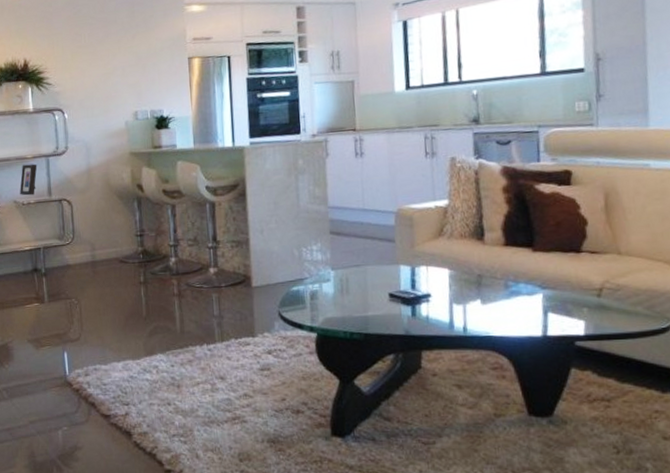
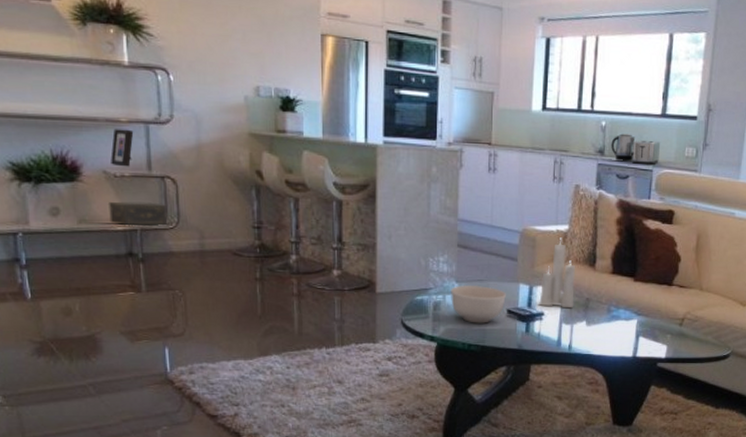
decorative box: none [18,223,64,245] -> present [109,201,167,227]
bowl: none [327,271,387,311] -> present [451,285,506,324]
candle: none [423,213,465,288] -> present [539,237,576,309]
kettle: none [486,98,514,128] -> present [611,133,636,162]
toaster: none [510,100,545,128] -> present [630,139,661,164]

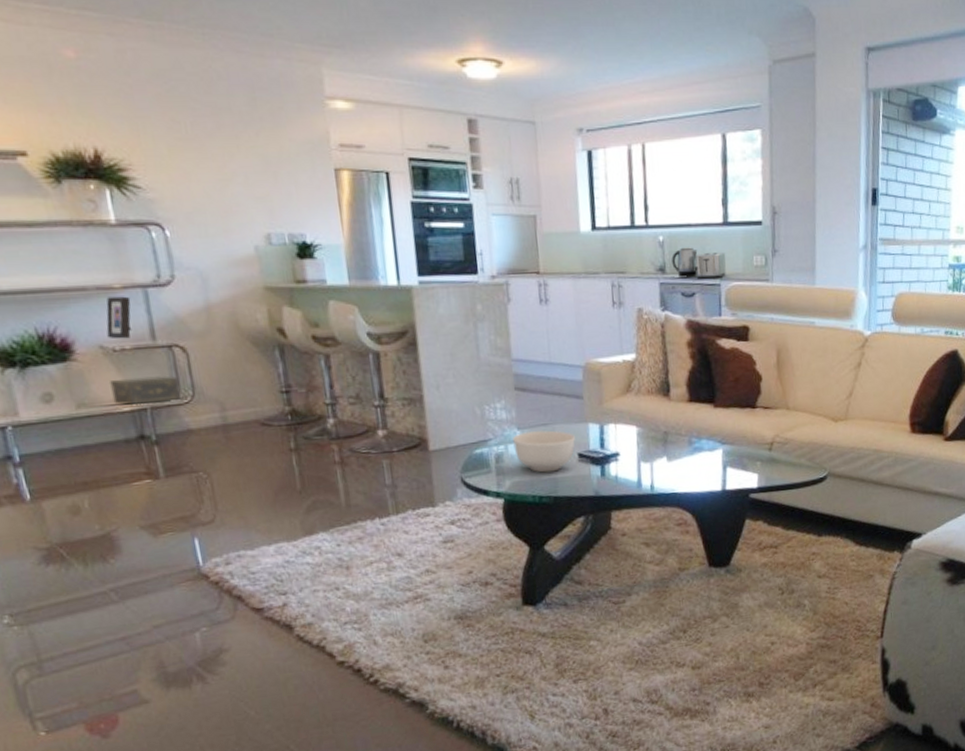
candle: present [539,237,576,309] -> none [612,368,652,446]

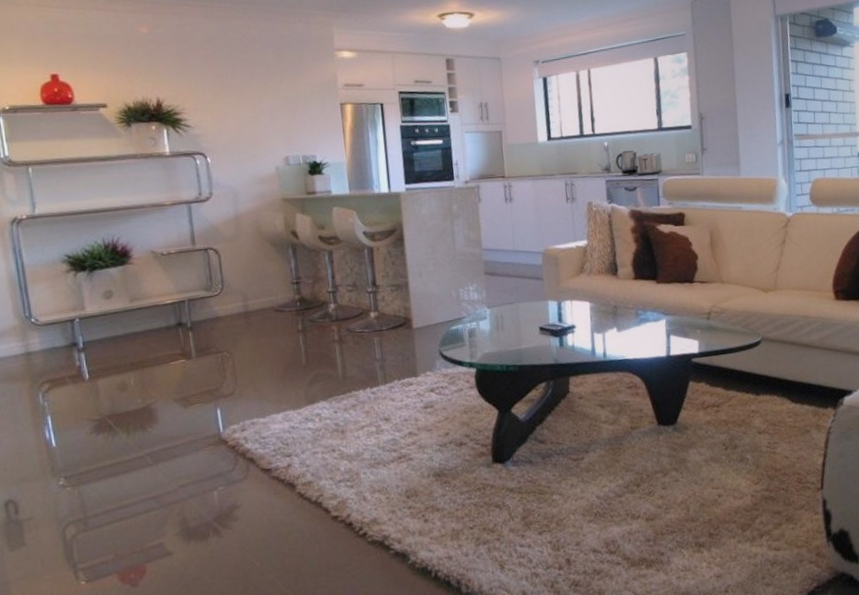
picture frame: present [106,296,132,340] -> none [157,211,178,246]
decorative box: present [110,376,181,405] -> none [157,273,212,298]
bowl: present [513,430,576,473] -> none [483,308,537,345]

